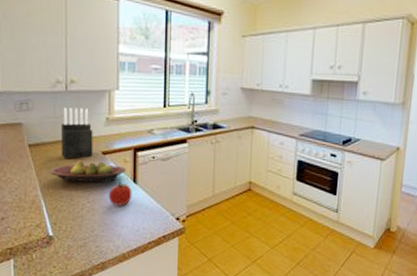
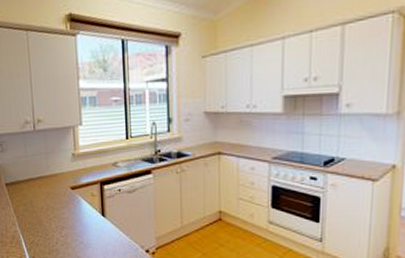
fruit bowl: present [50,160,126,184] -> none [26,196,94,218]
knife block: present [60,107,93,159] -> none [32,146,63,196]
apple: present [108,182,132,206] -> none [79,216,102,239]

